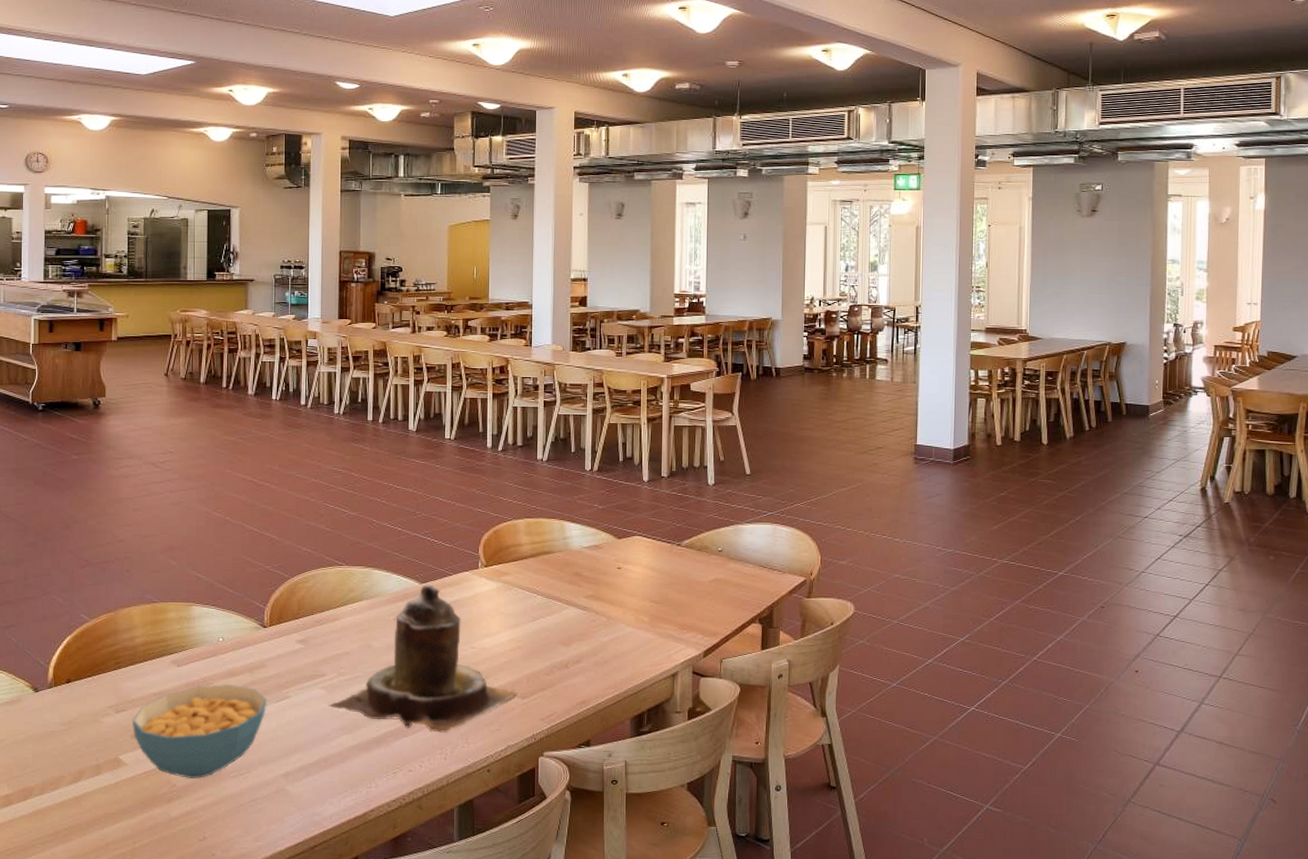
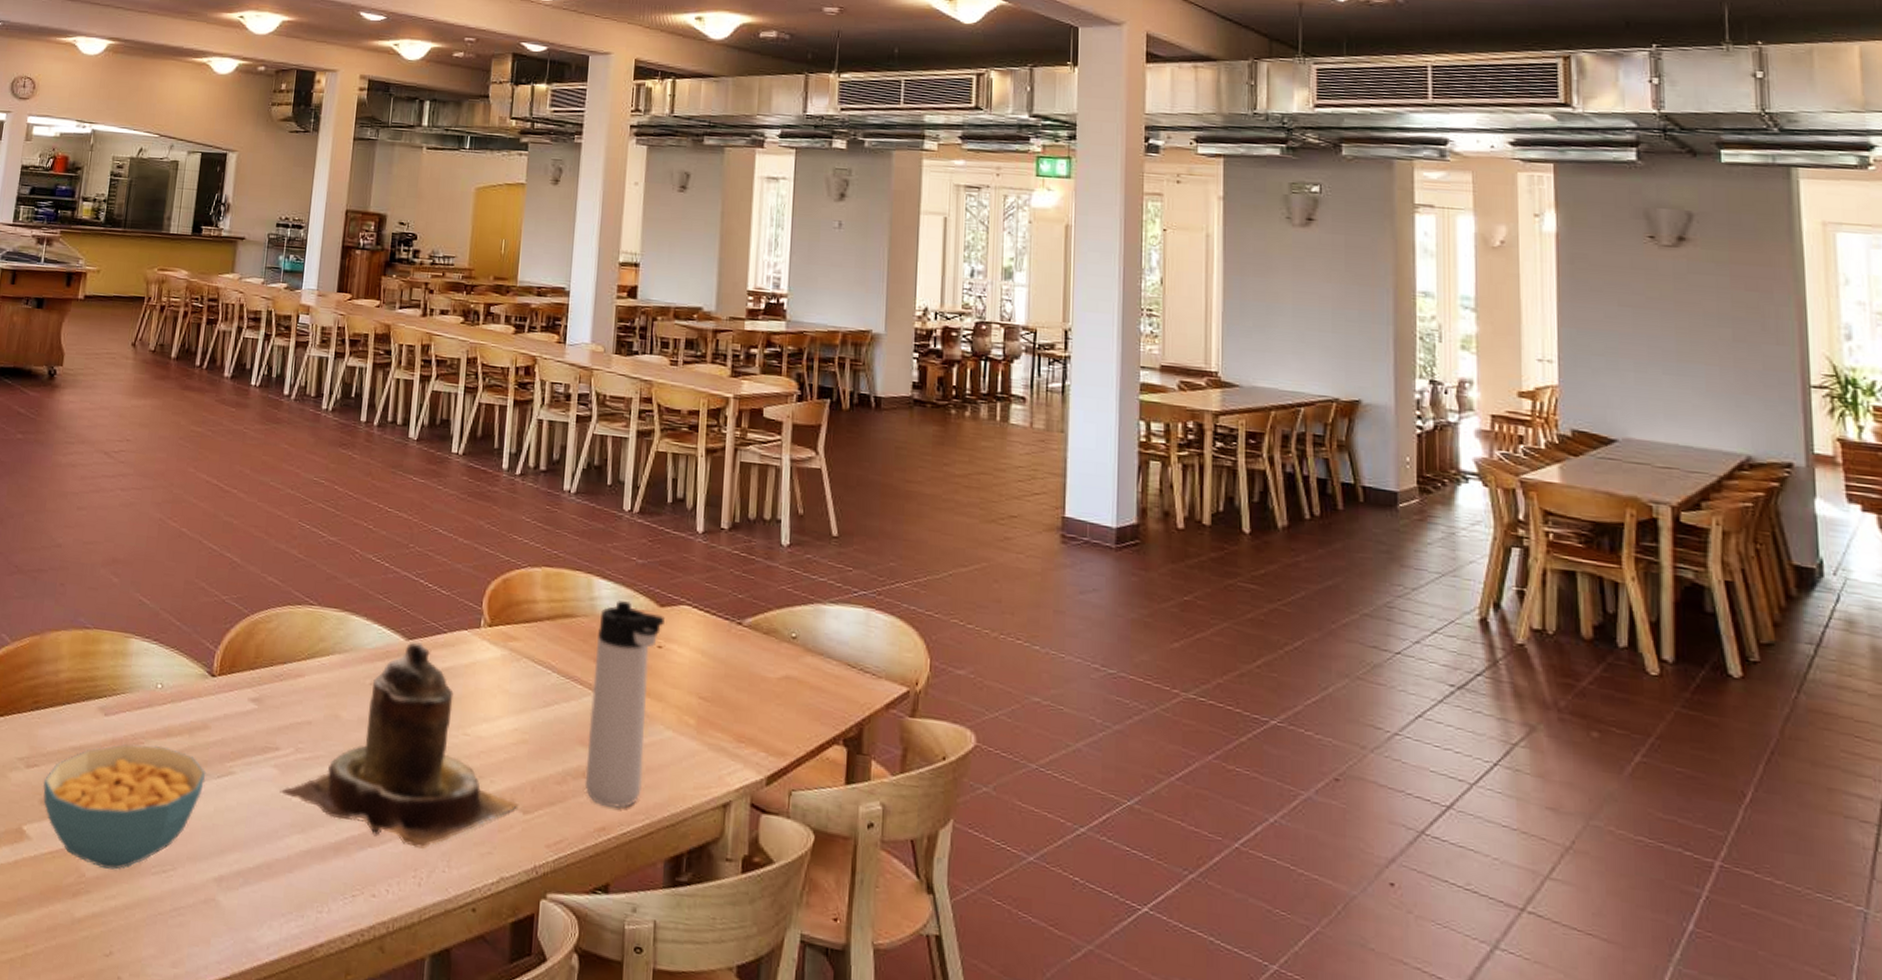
thermos bottle: none [567,538,622,686] -> present [584,601,665,809]

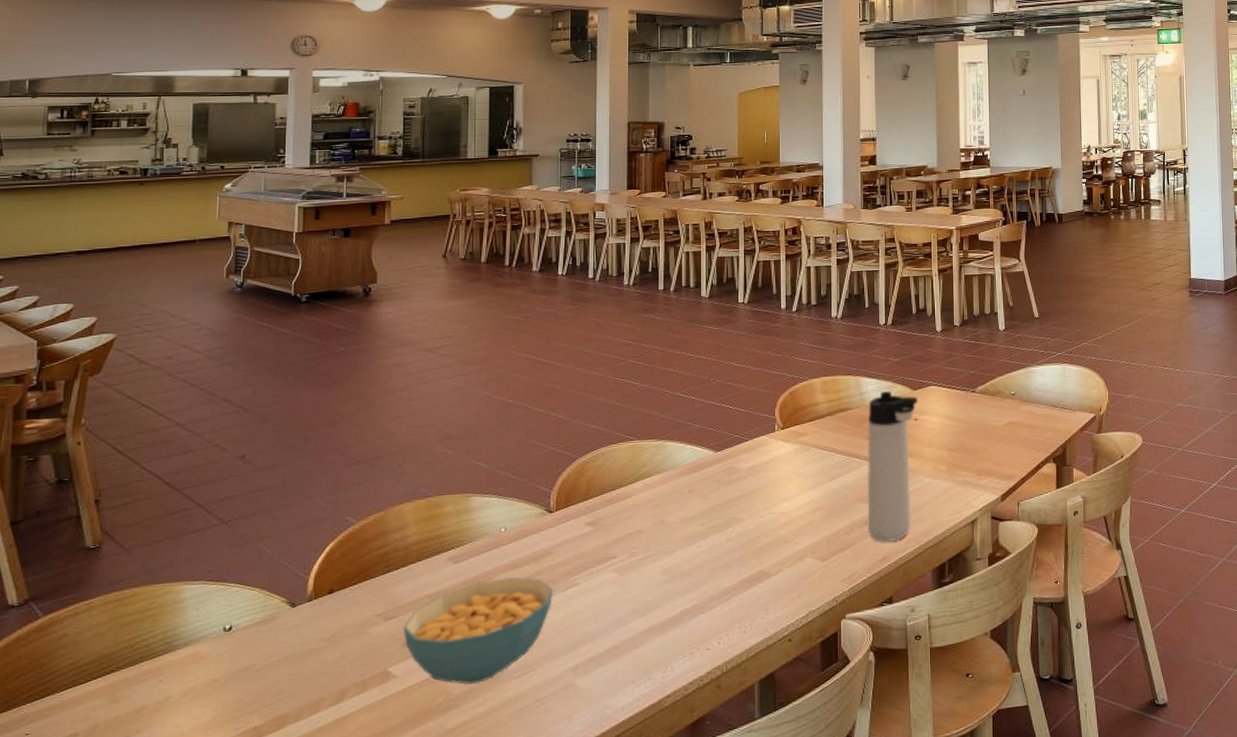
teapot: present [280,641,519,850] -> none [620,451,818,606]

